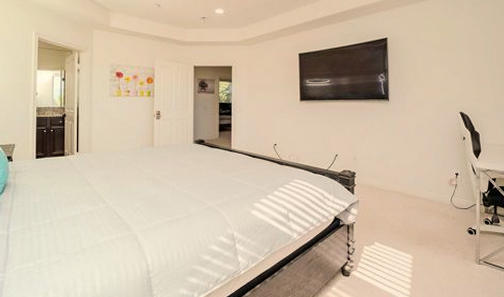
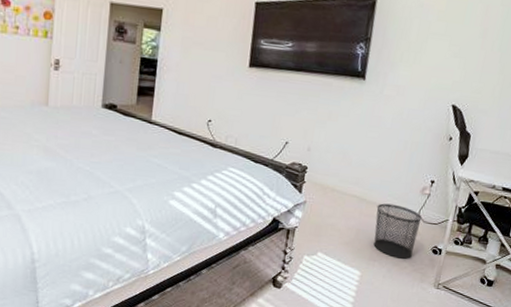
waste bin: none [416,196,454,241] -> present [374,203,422,259]

